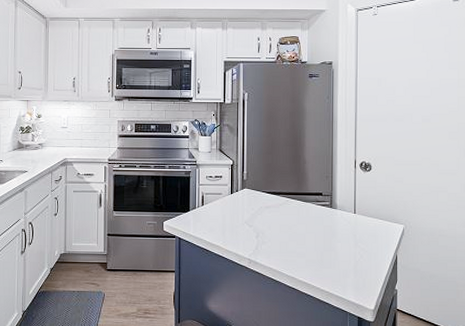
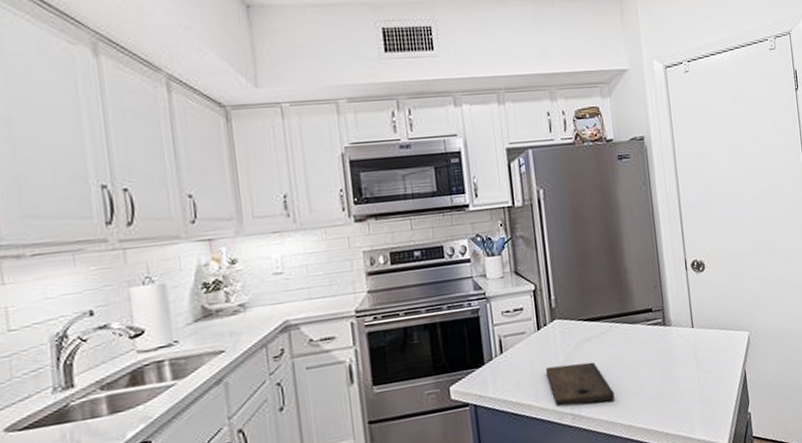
cutting board: none [234,221,284,256] -> present [546,362,615,407]

